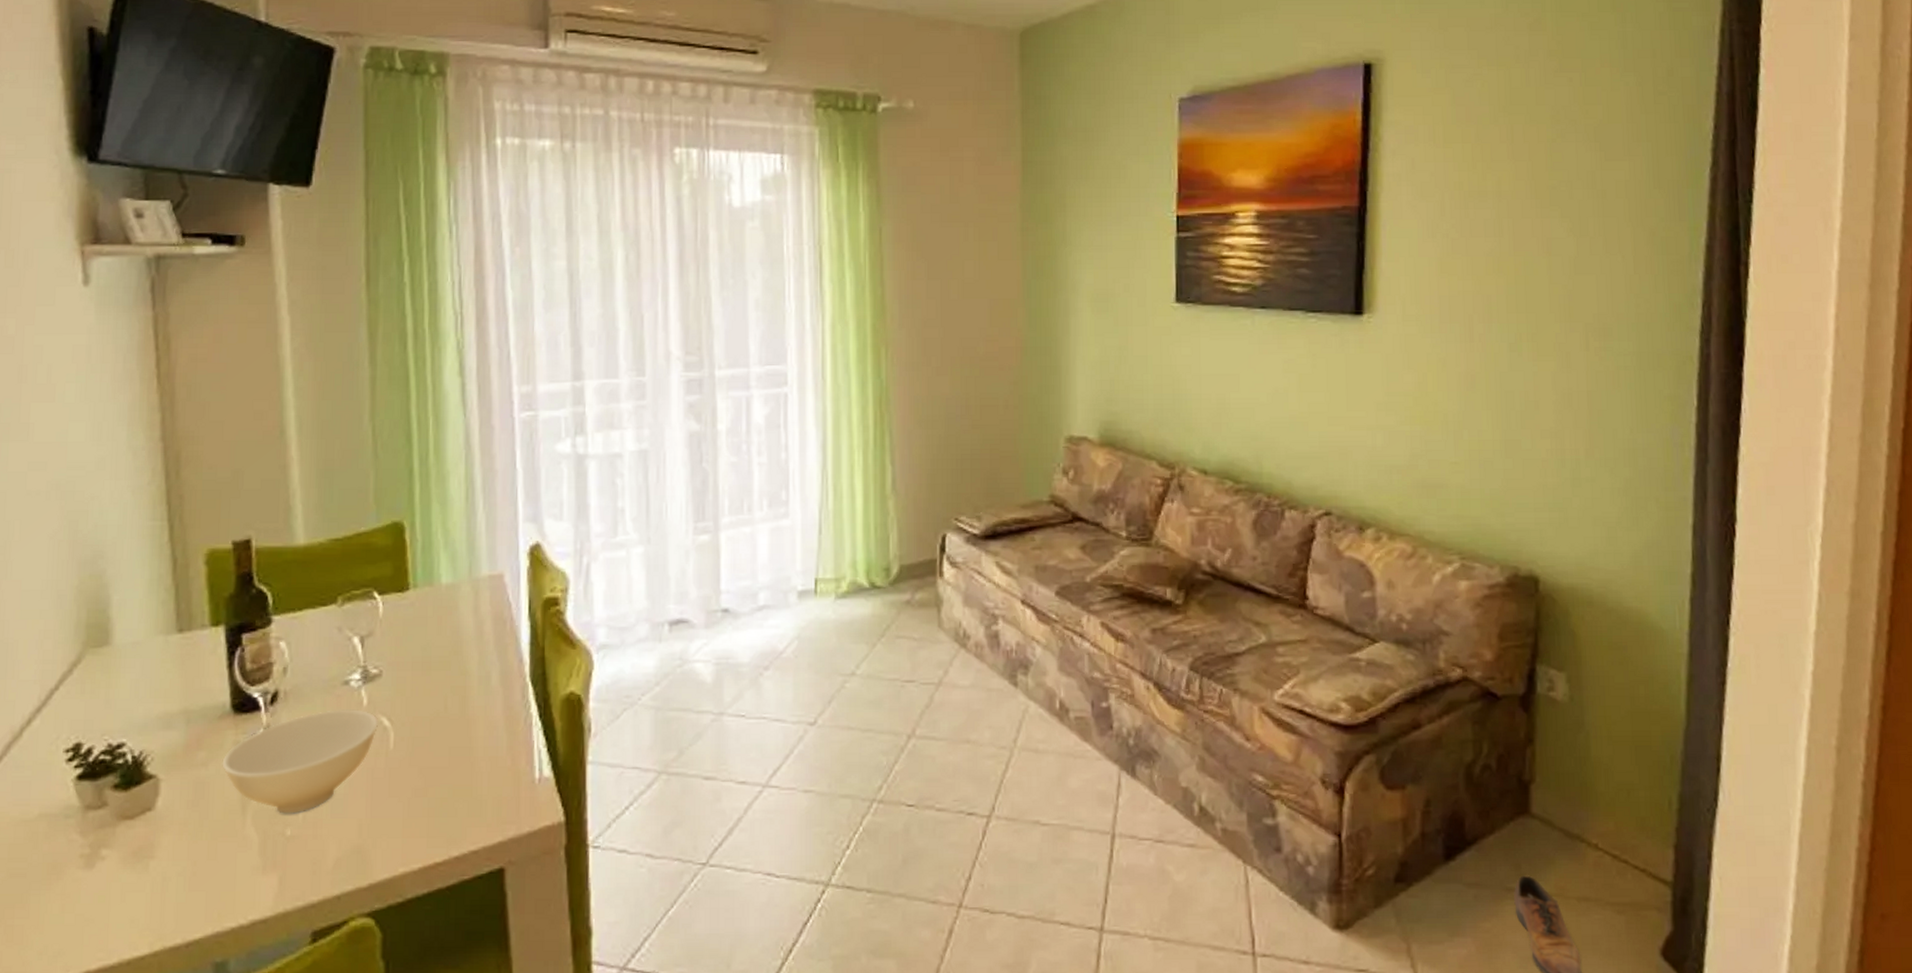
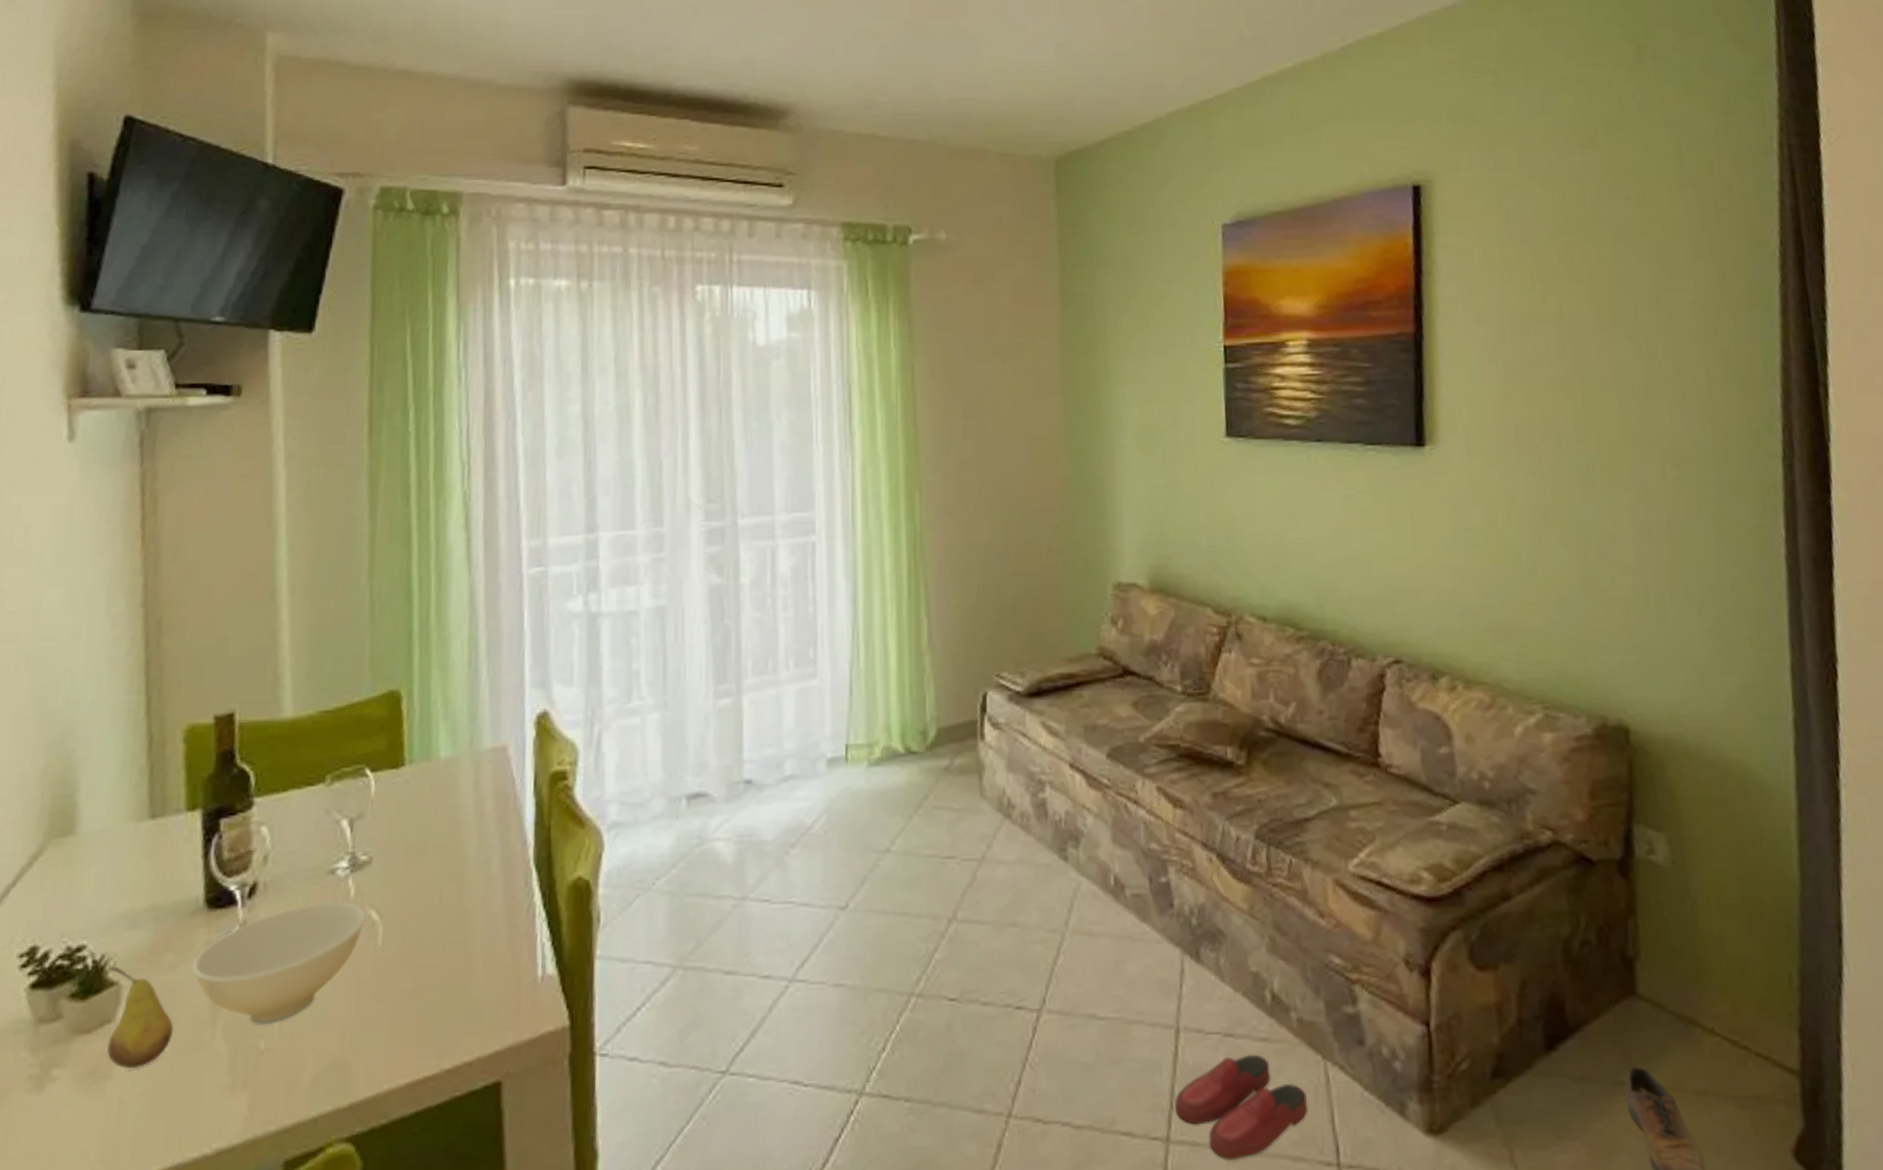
fruit: none [149,762,209,851] -> present [107,966,174,1070]
slippers: none [1109,858,1229,948] -> present [1175,1054,1309,1161]

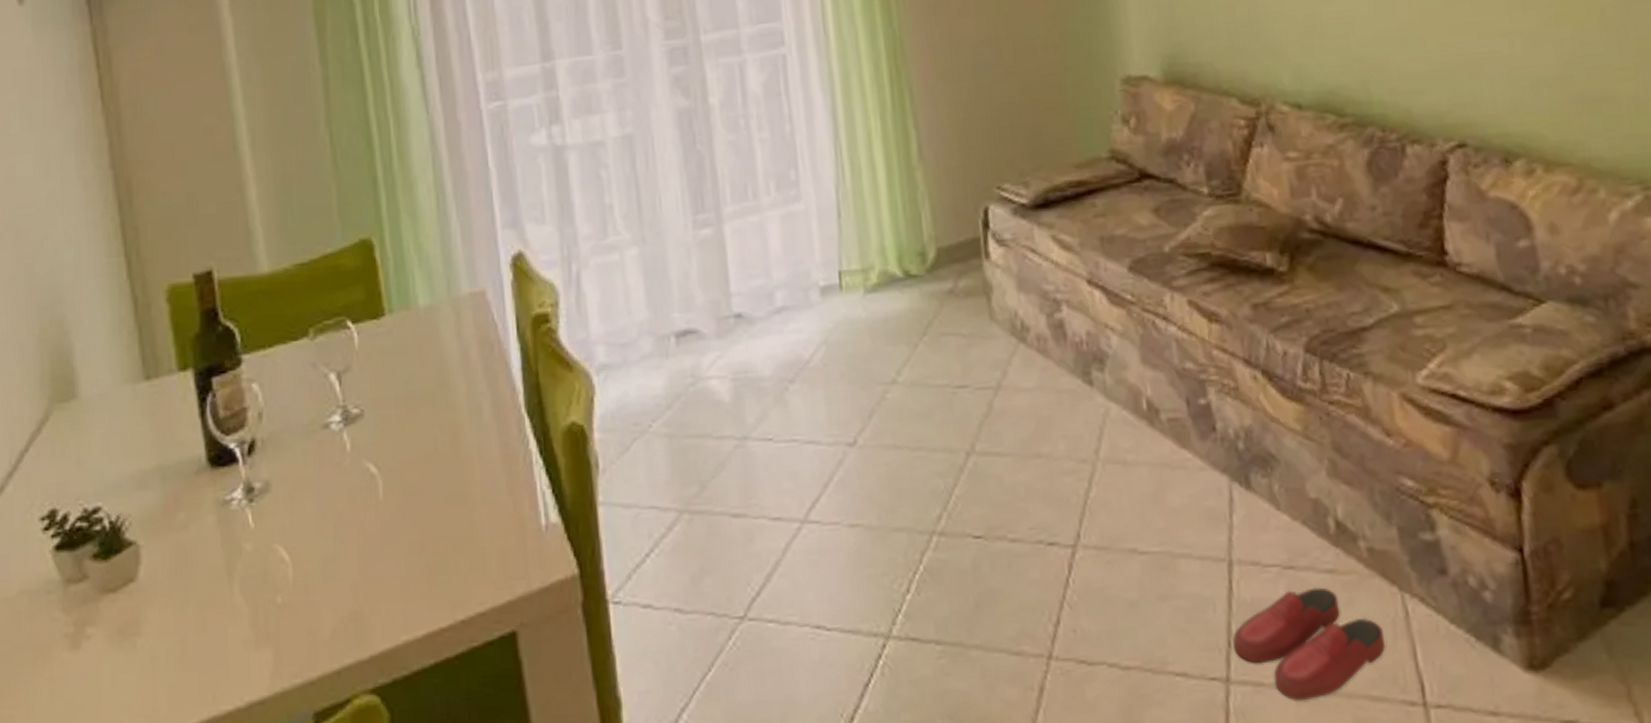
fruit: present [107,966,174,1070] -> none [127,527,194,626]
bowl: present [191,902,366,1024] -> none [203,456,364,579]

